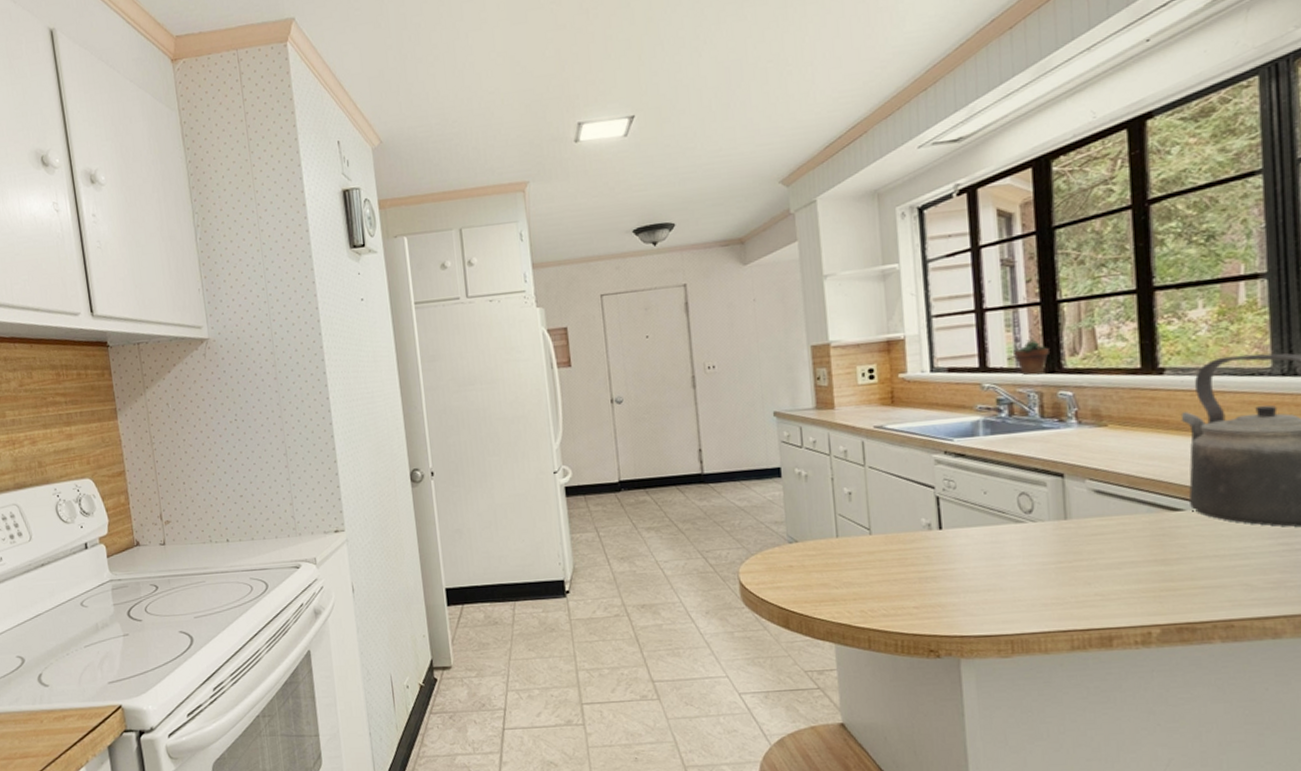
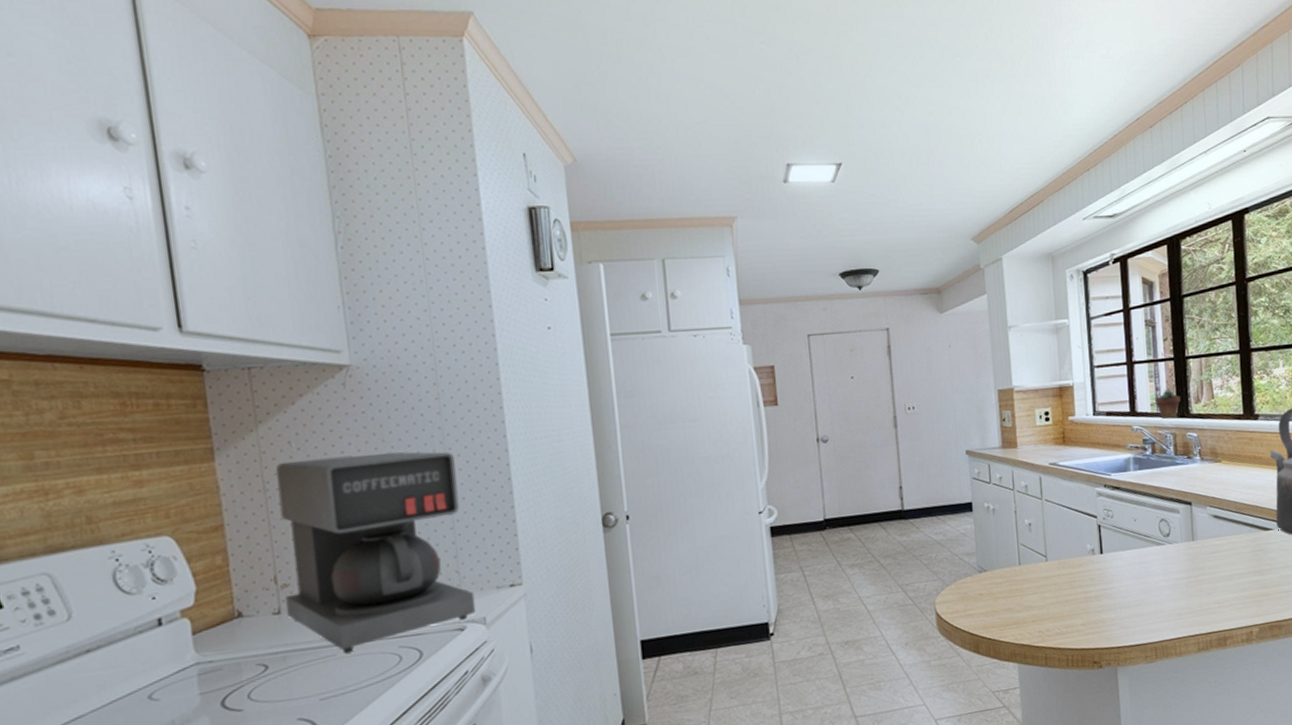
coffee maker: none [158,412,309,581] -> present [275,451,477,653]

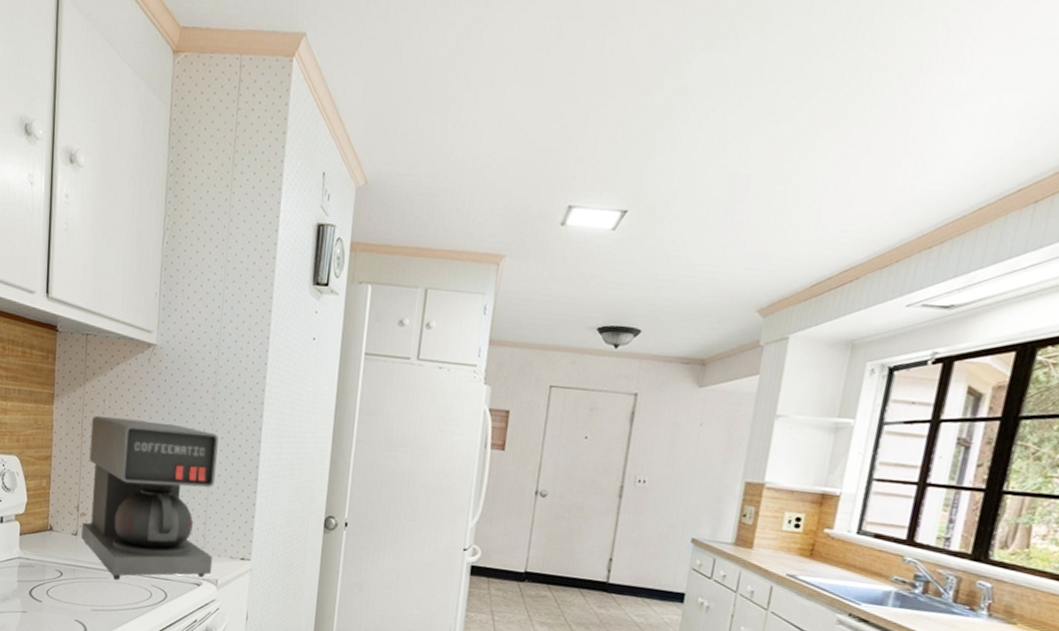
succulent plant: present [1155,380,1180,420] -> none [944,513,981,561]

